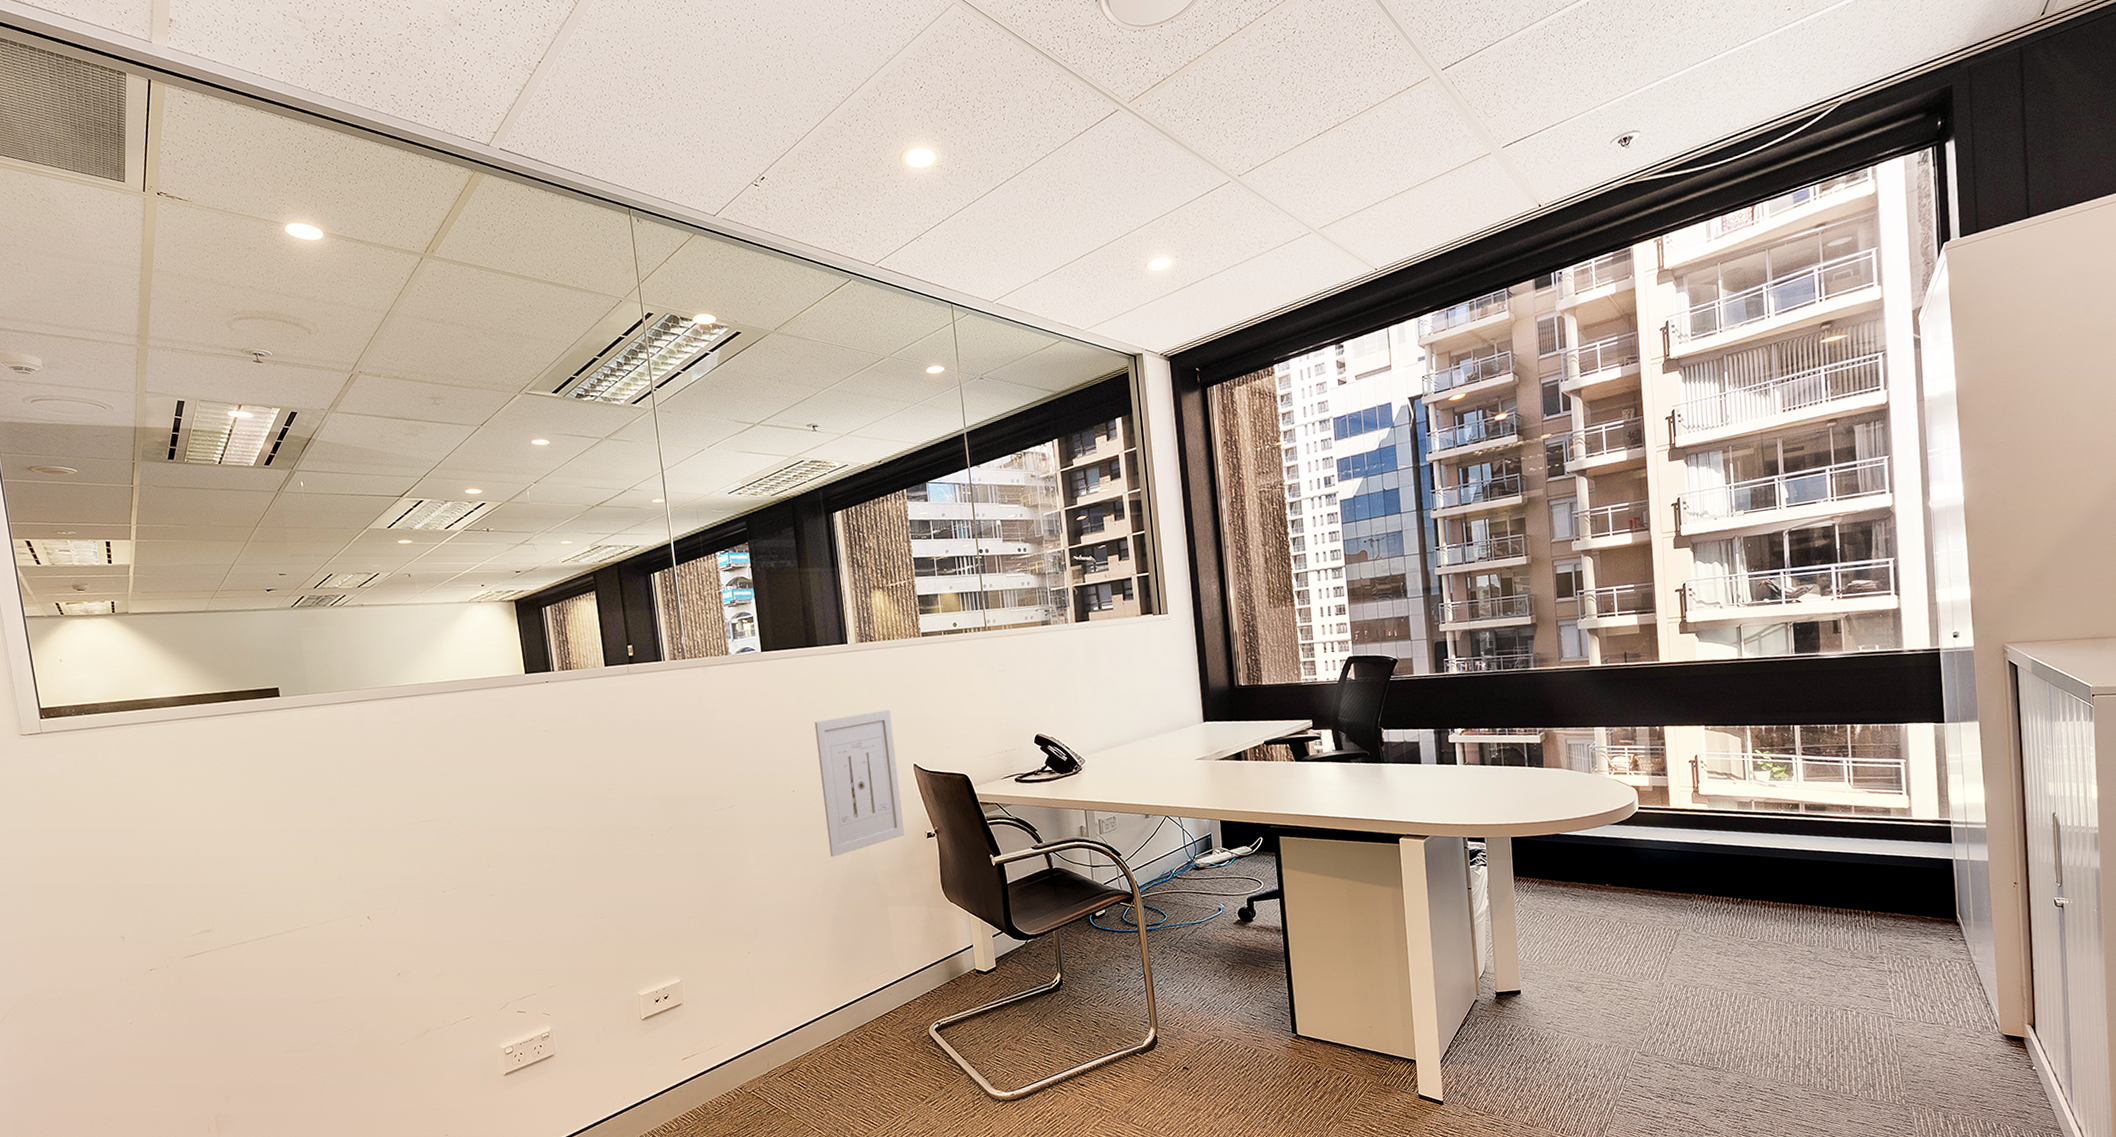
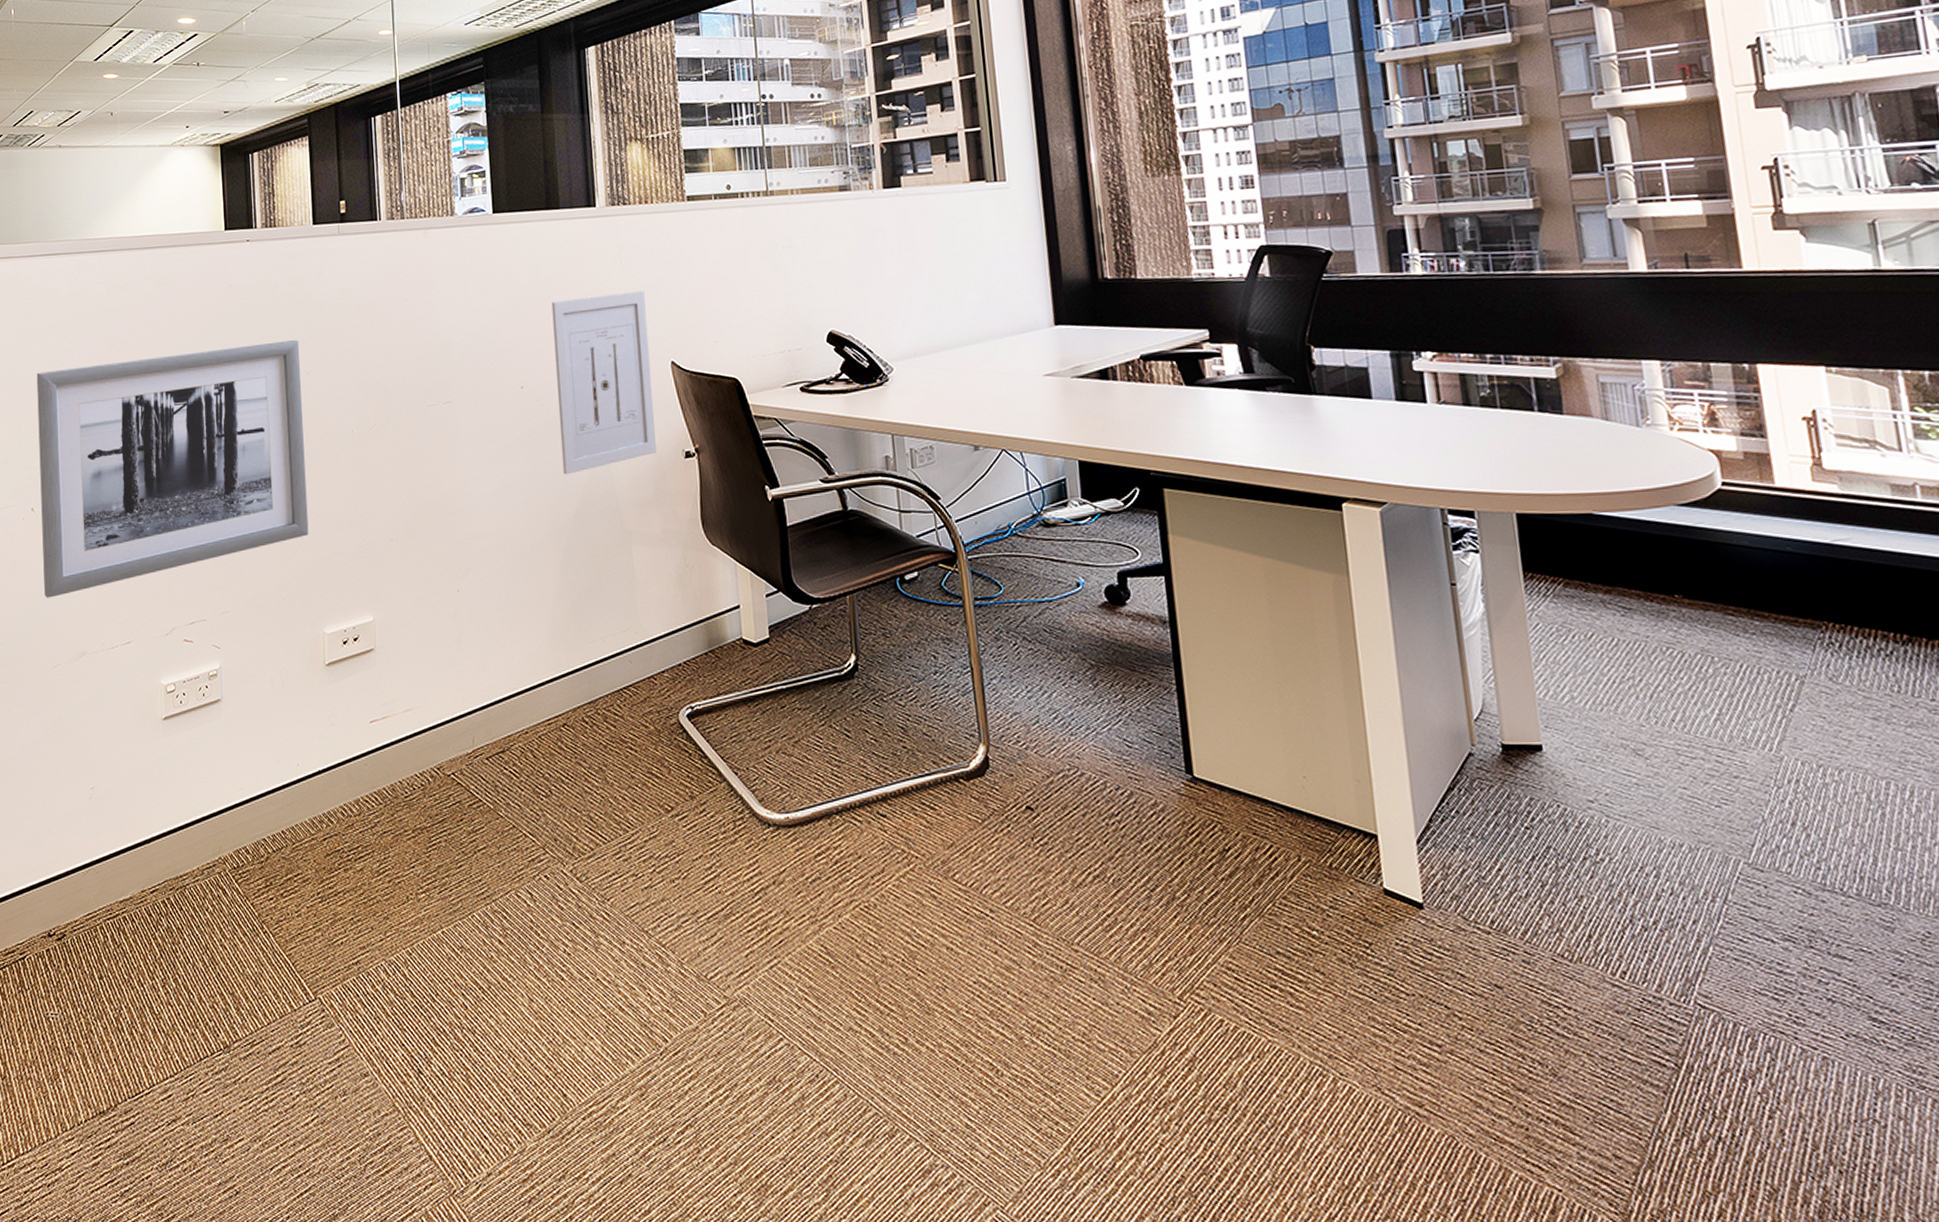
wall art: none [360,763,620,989] -> present [36,340,309,598]

